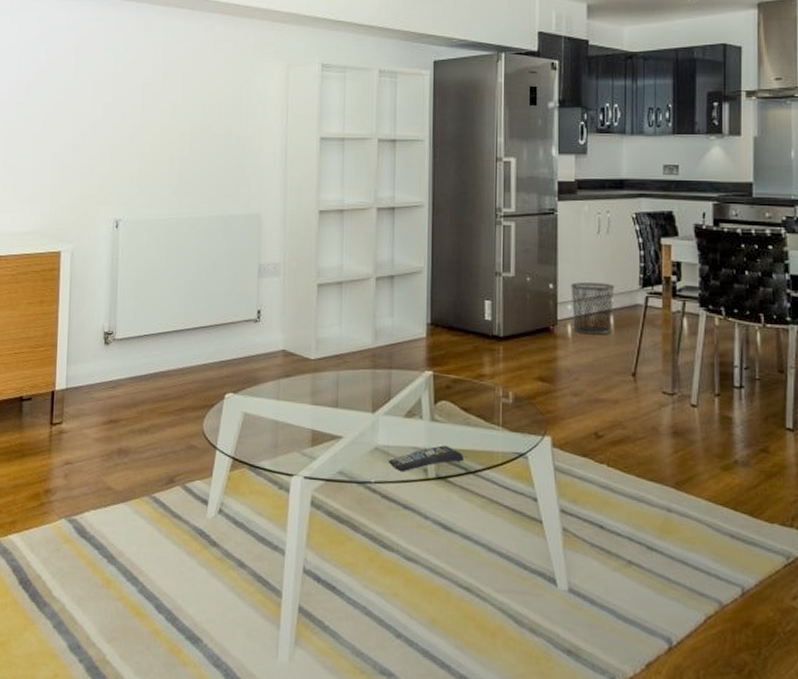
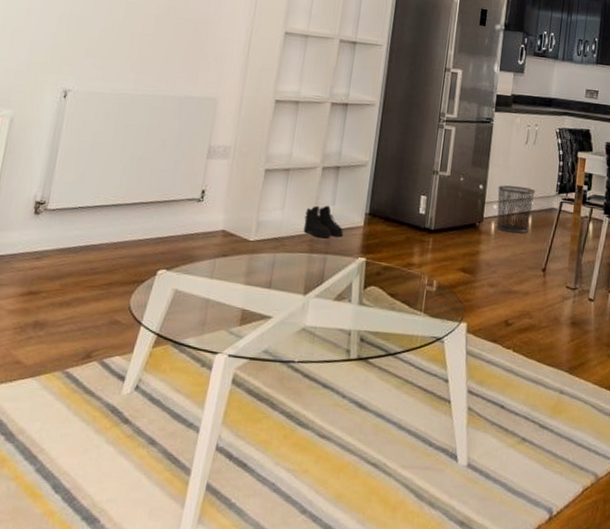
boots: none [363,317,407,353] -> present [303,205,344,239]
remote control: present [388,445,465,472] -> none [313,328,386,353]

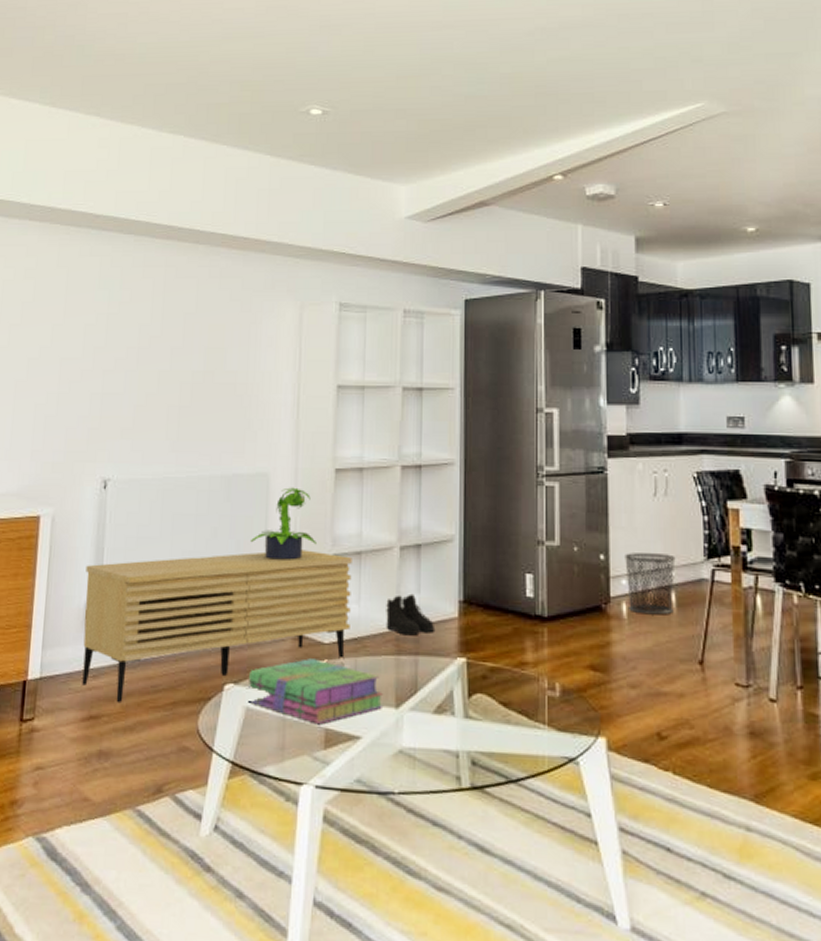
sideboard: none [24,162,281,282] -> present [82,550,352,704]
stack of books: none [177,252,295,306] -> present [247,658,384,725]
potted plant: none [194,111,252,172] -> present [249,487,316,560]

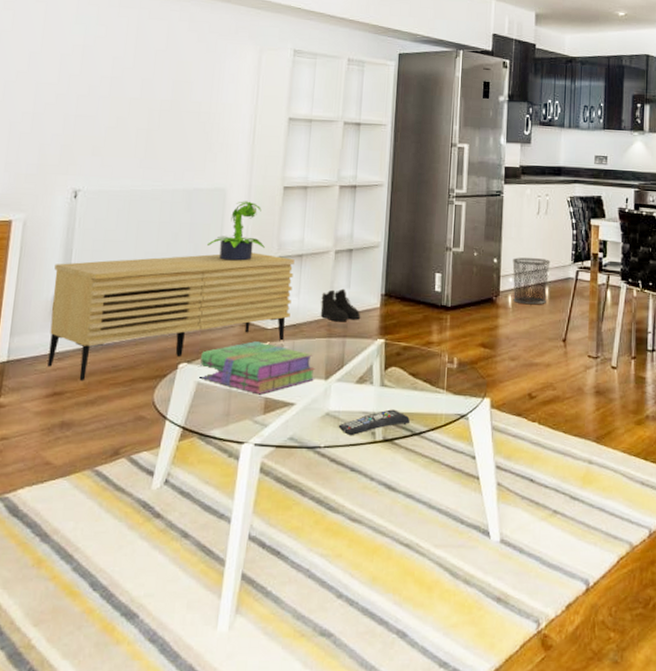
remote control: none [414,748,505,781] -> present [338,409,411,436]

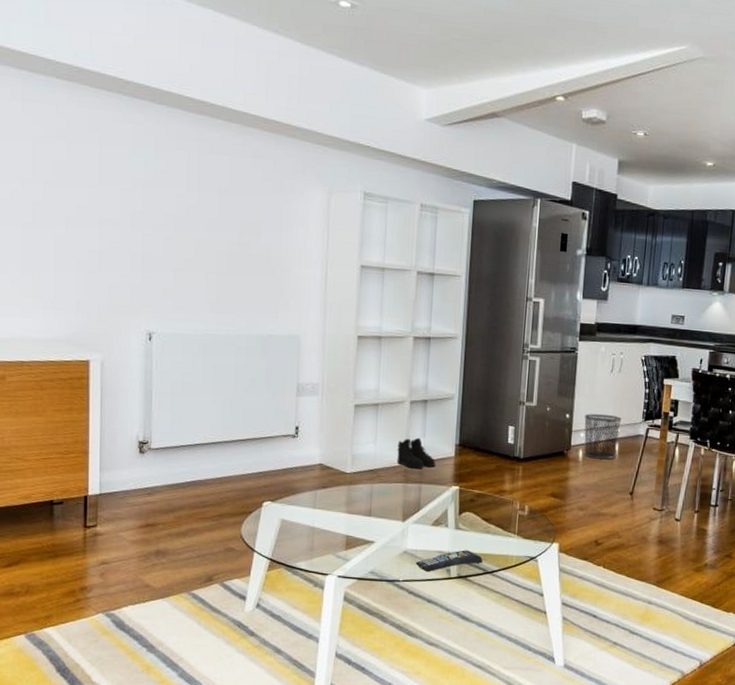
sideboard: present [47,252,295,382] -> none [136,400,371,515]
stack of books: present [199,341,316,395] -> none [282,484,394,533]
potted plant: present [206,201,265,261] -> none [283,349,341,408]

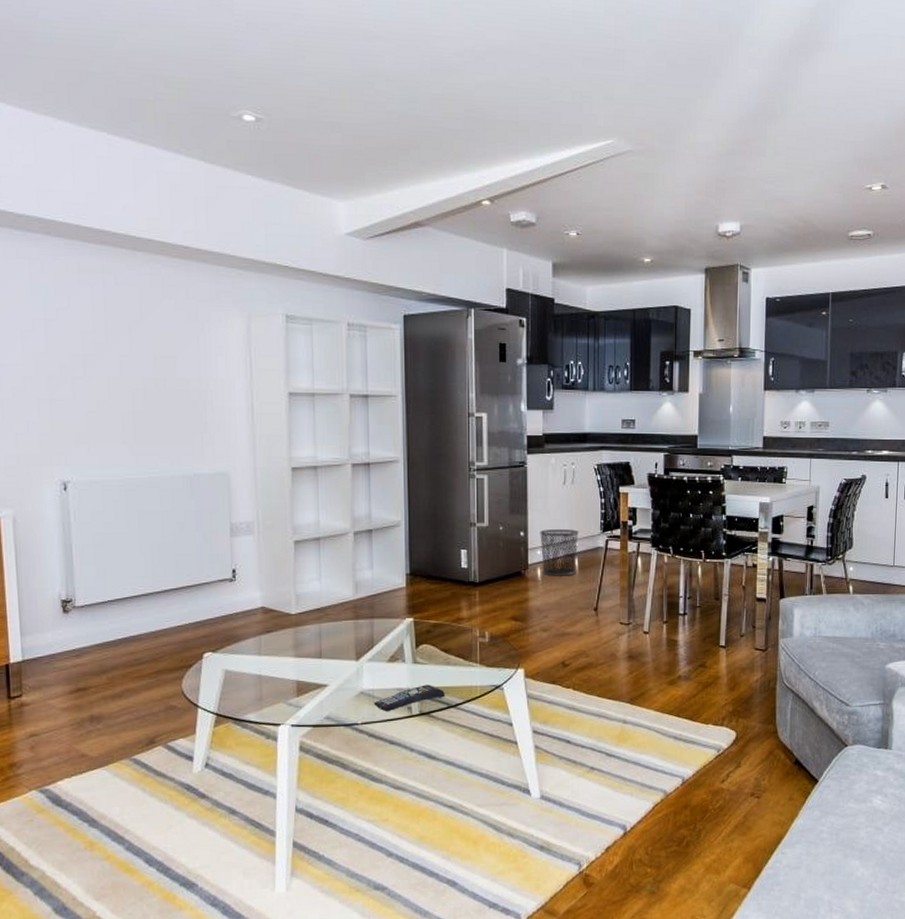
boots: present [397,437,436,469] -> none [344,570,387,604]

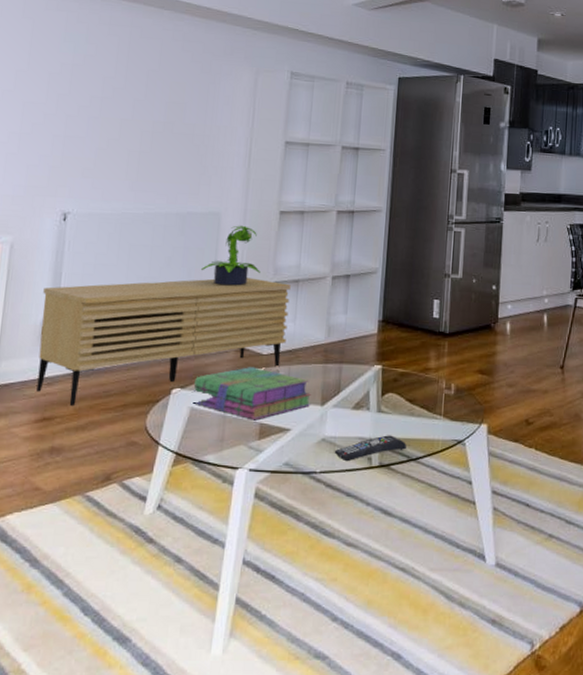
sideboard: none [55,538,313,676] -> present [36,277,291,407]
potted plant: none [216,485,279,548] -> present [200,225,260,286]
stack of books: none [225,627,346,679] -> present [193,367,312,420]
waste bin: present [540,529,579,576] -> none [511,284,549,332]

